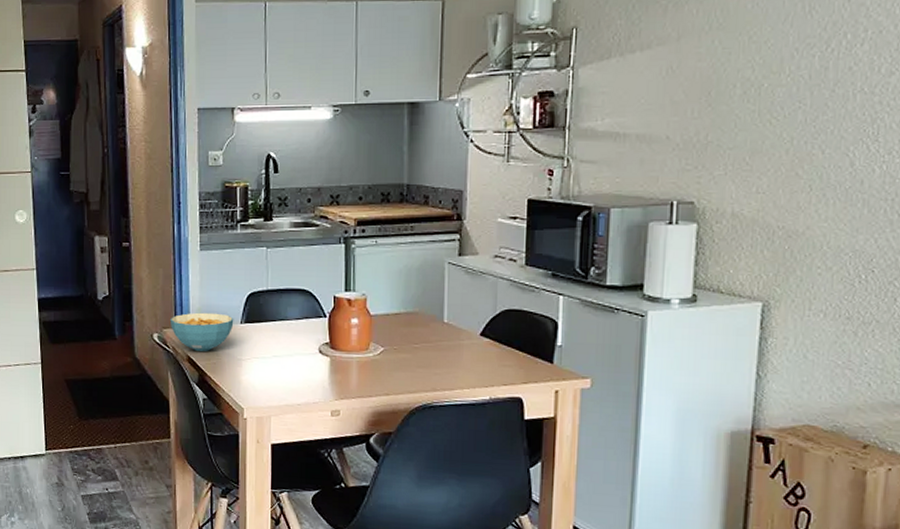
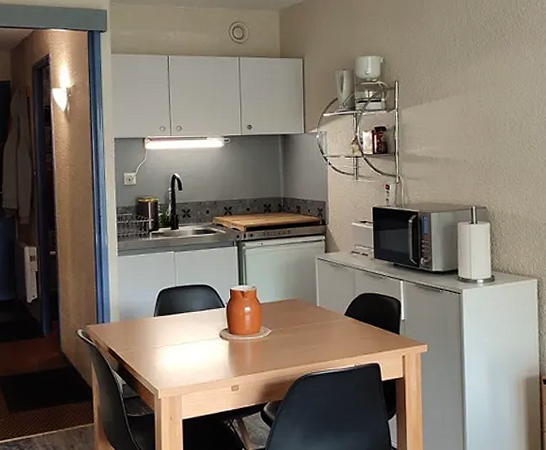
cereal bowl: present [169,312,234,351] -> none [92,308,148,343]

